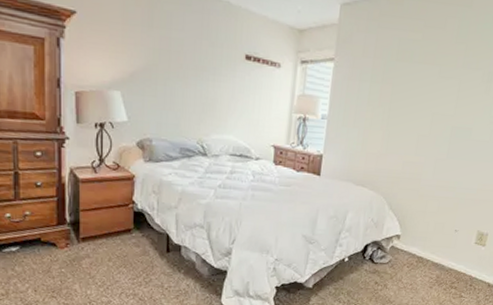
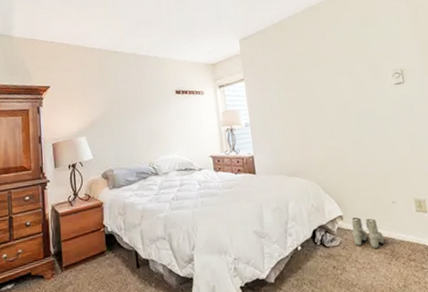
boots: none [403,238,435,272] -> present [351,217,385,249]

